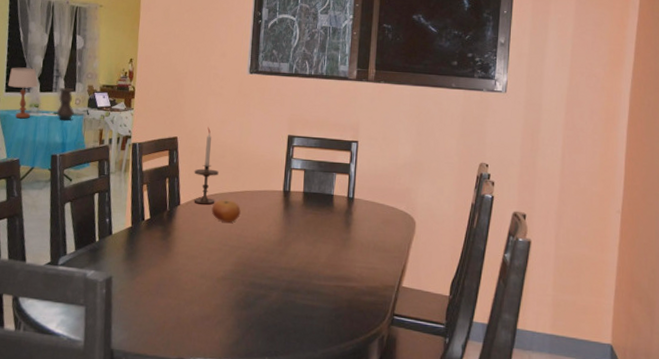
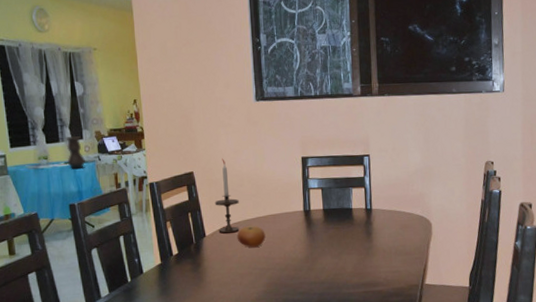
table lamp: present [8,67,38,119] -> none [11,120,43,173]

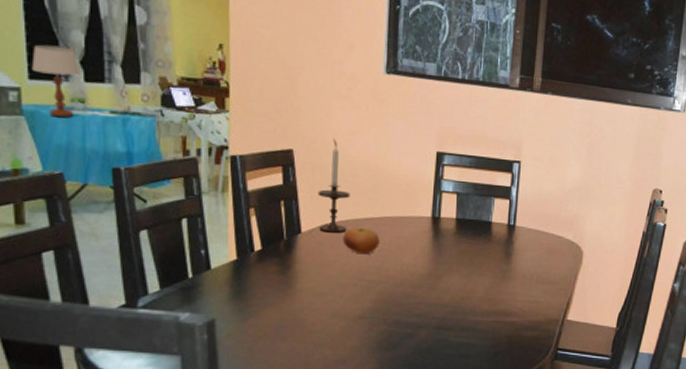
table lamp: none [11,120,43,173] -> present [31,44,80,118]
vase: present [66,136,85,170] -> none [114,77,141,124]

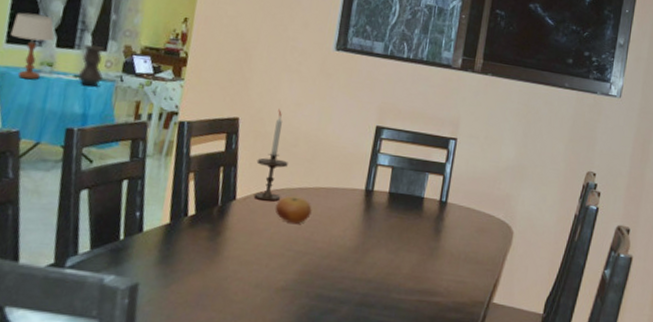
vase: none [114,77,141,124] -> present [77,44,104,87]

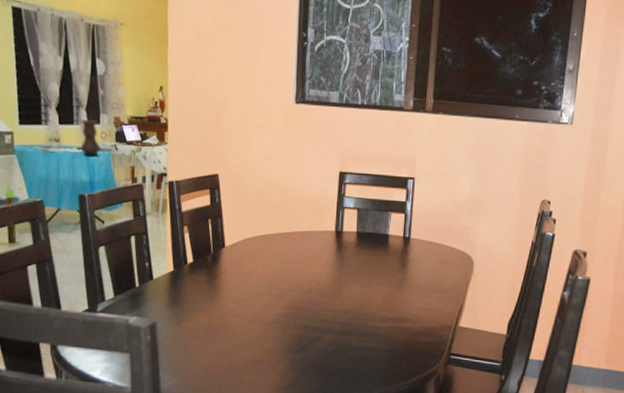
table lamp: present [10,12,55,80] -> none [21,96,56,155]
candlestick: present [253,109,288,202] -> none [238,163,265,247]
fruit: present [275,195,312,224] -> none [259,240,291,265]

